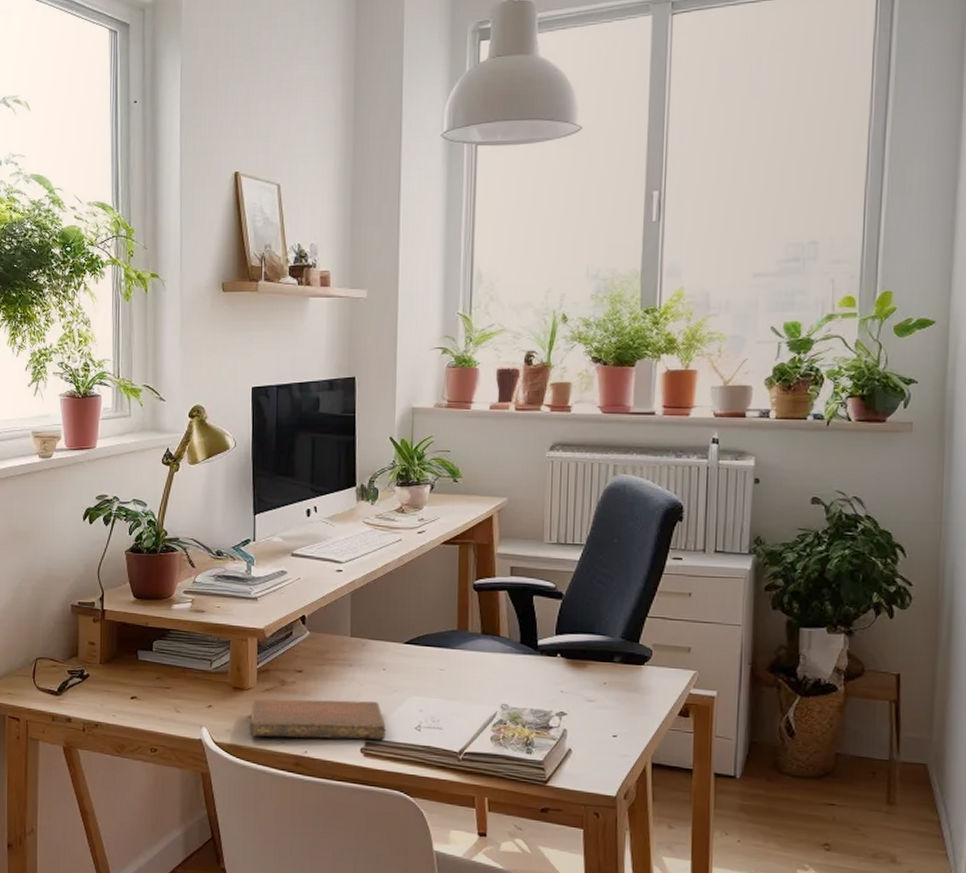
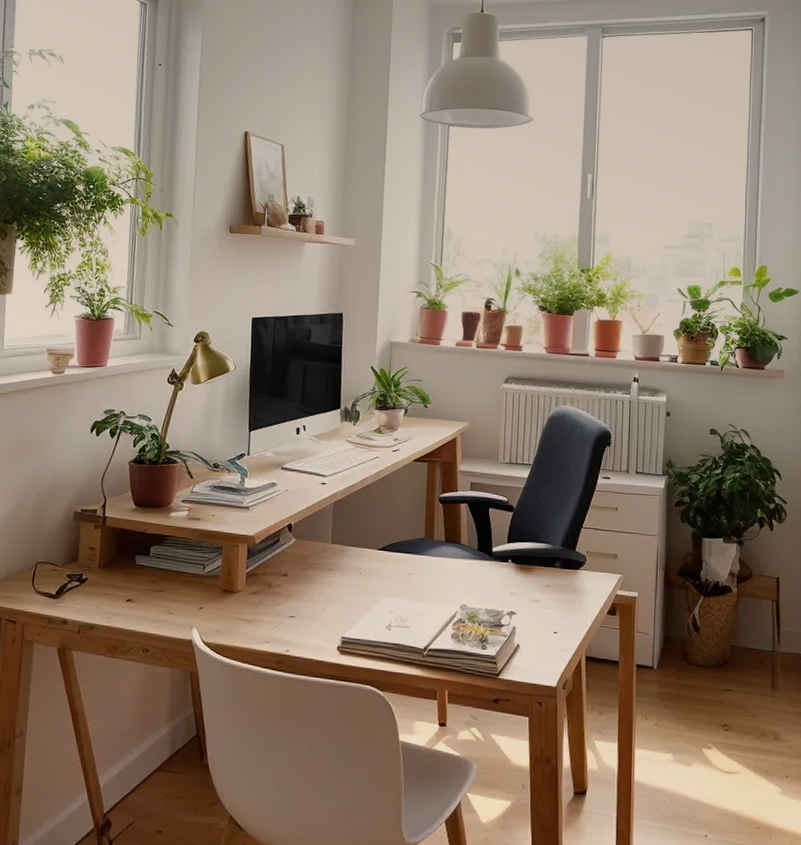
notebook: present [249,699,386,740] -> none [236,601,360,639]

